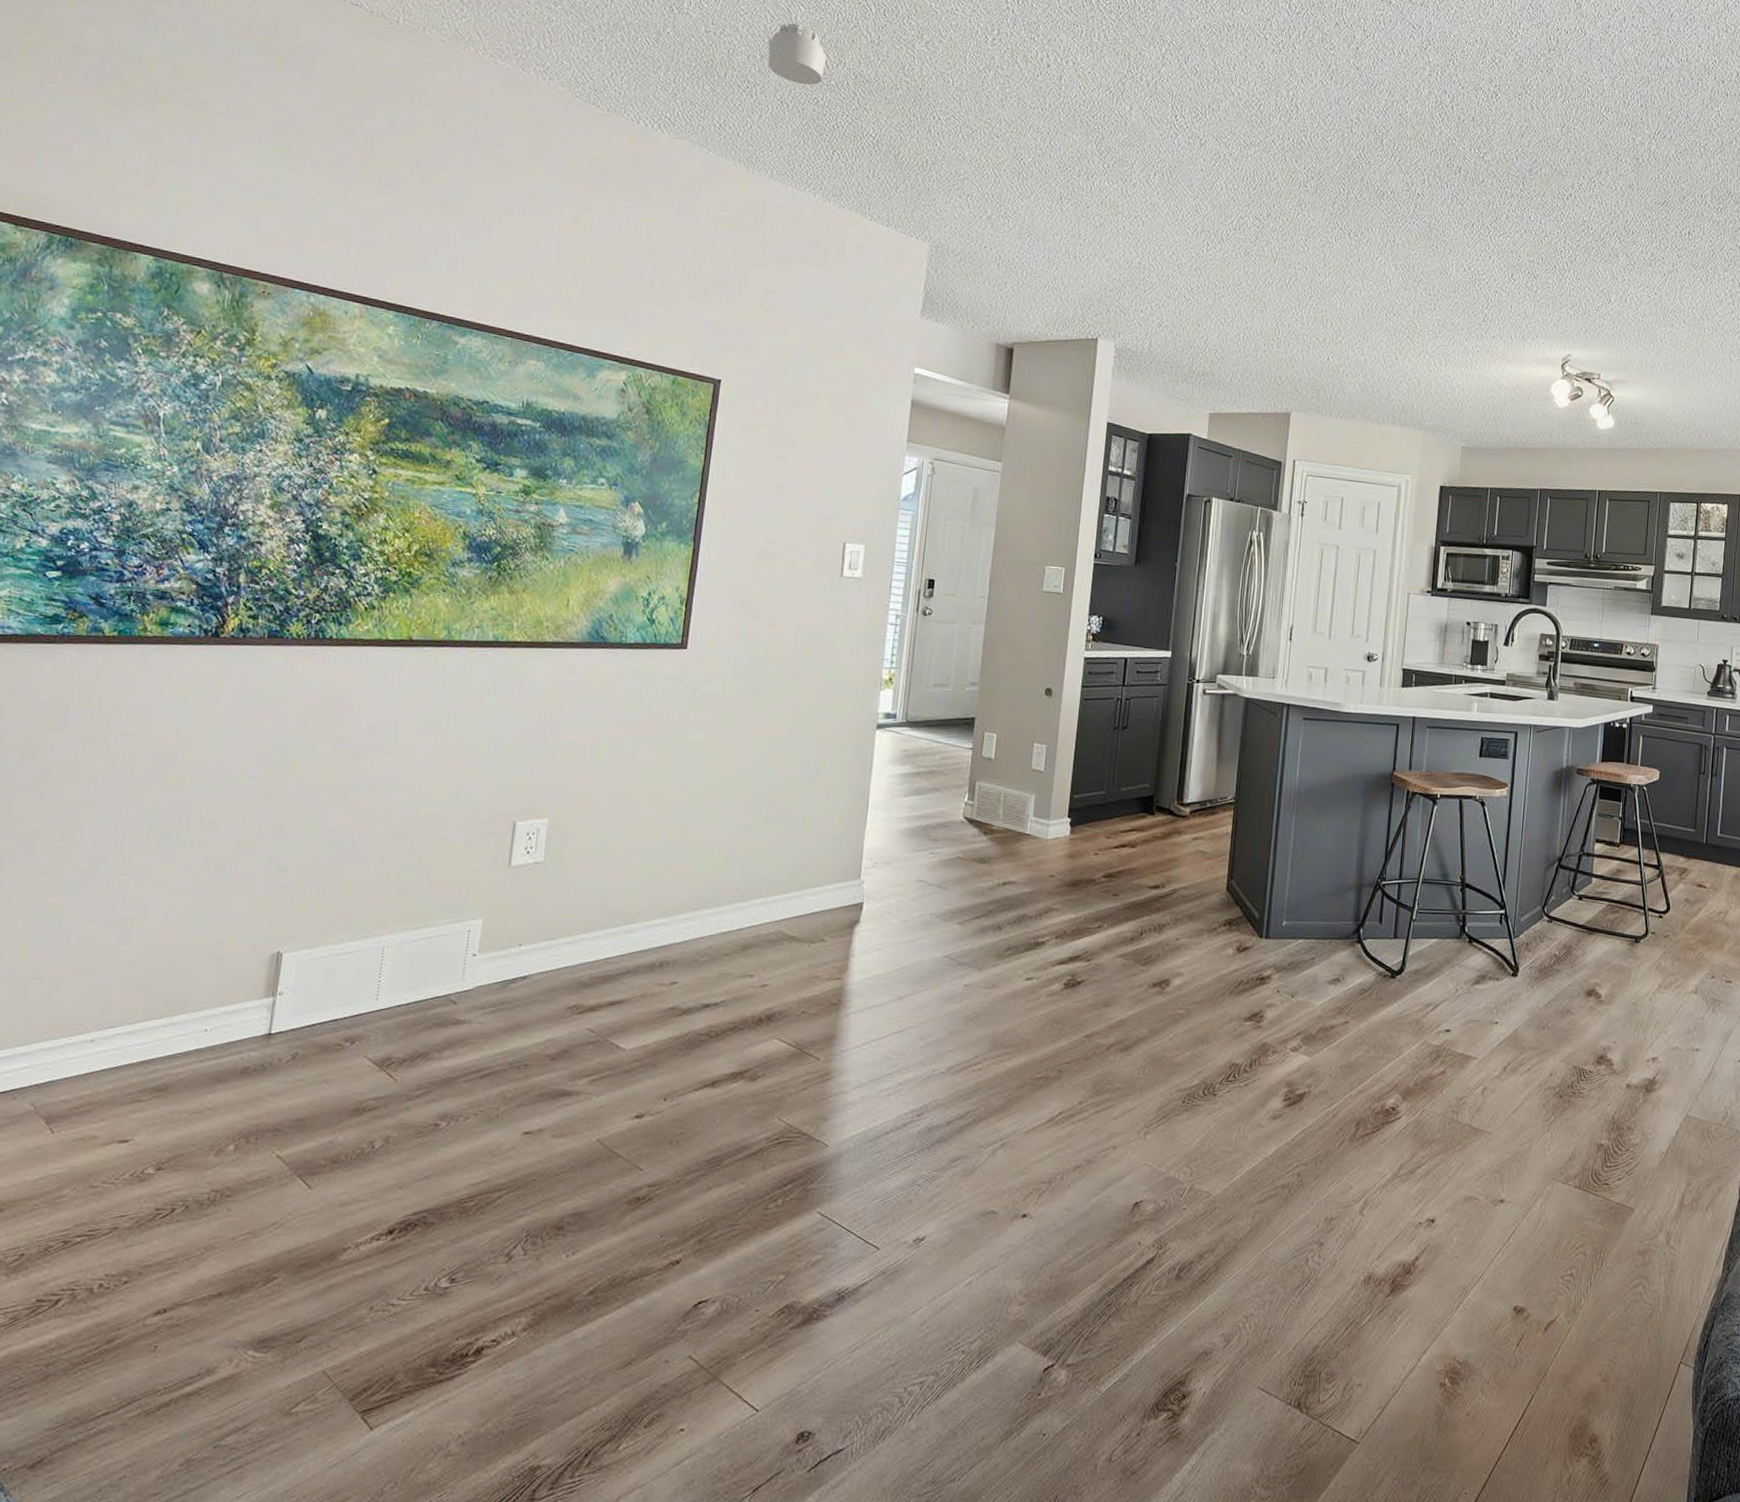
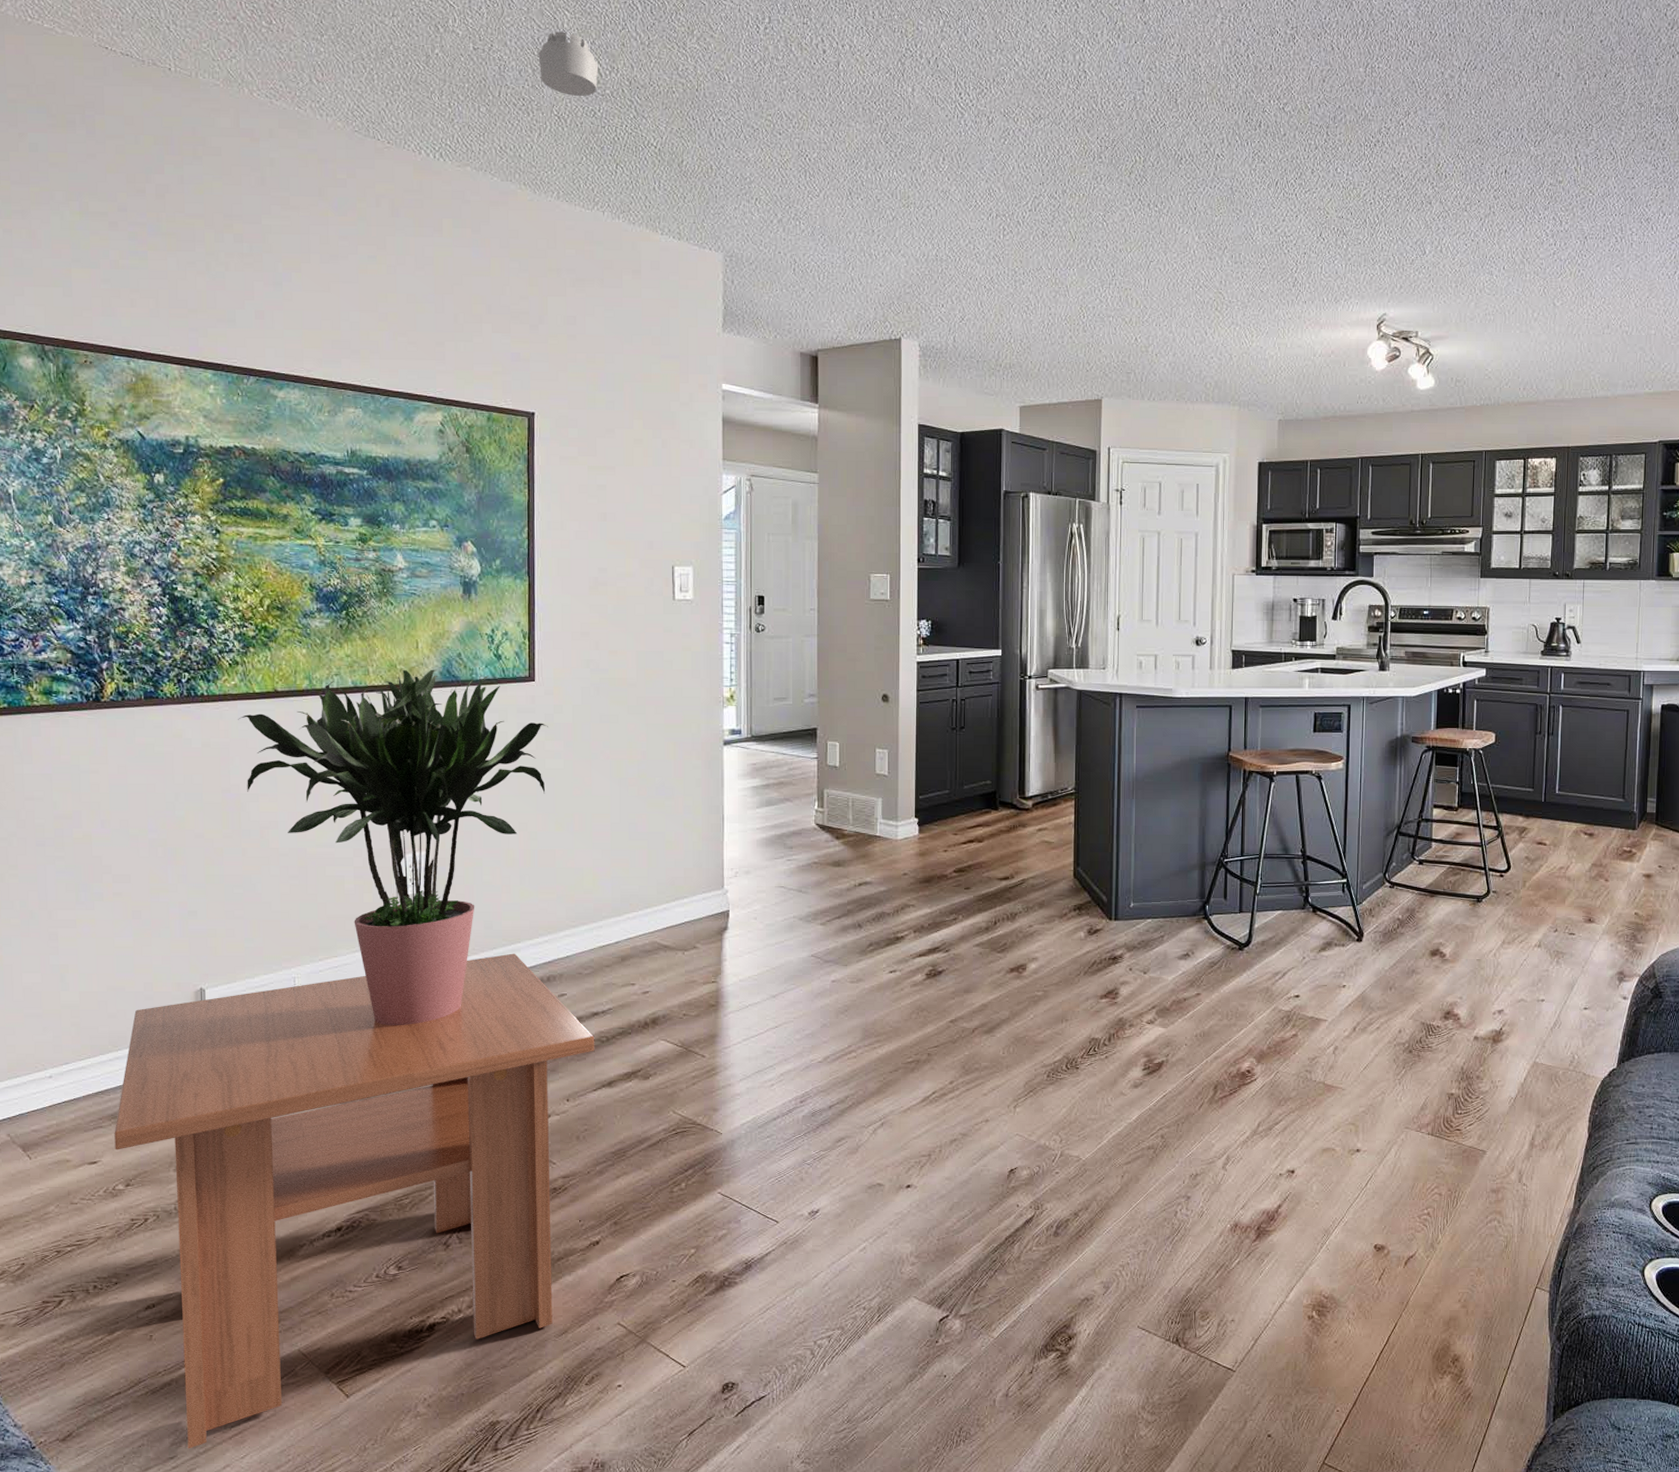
coffee table: none [151,934,703,1484] -> present [114,953,595,1449]
potted plant: none [363,627,695,1006] -> present [238,669,548,1025]

